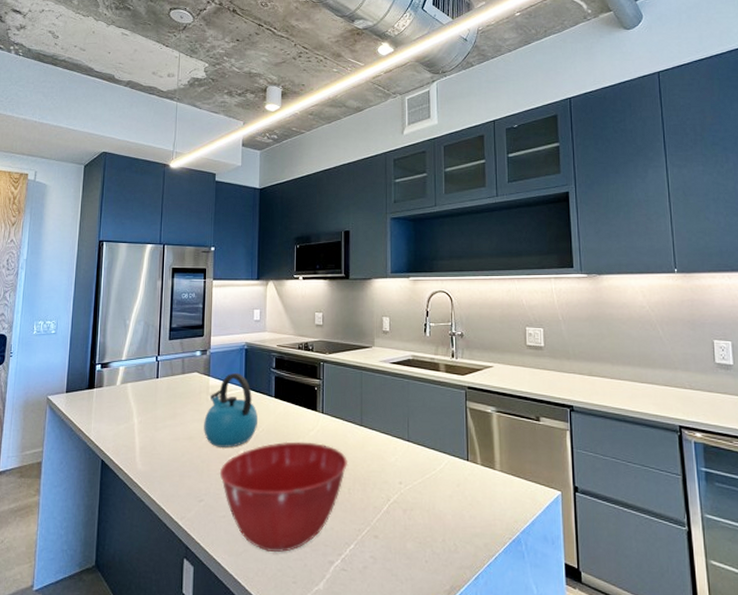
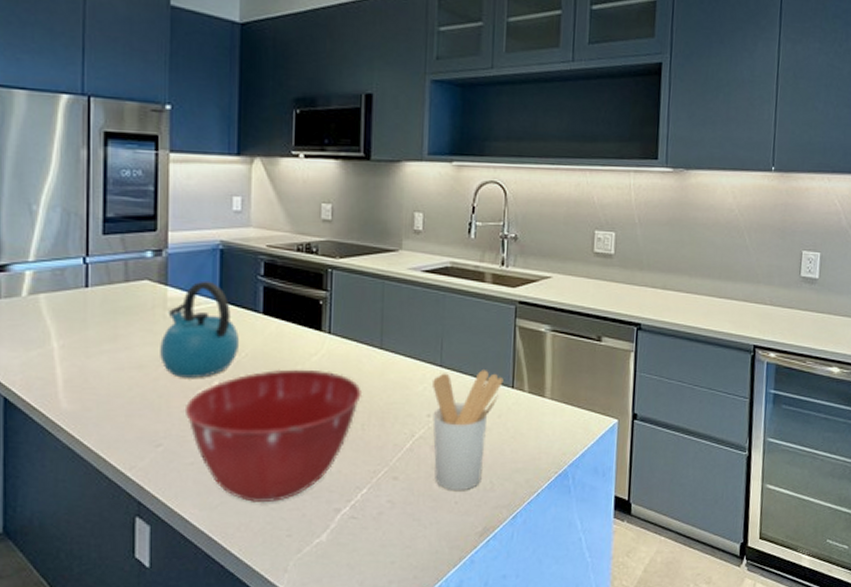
utensil holder: none [403,445,460,551] -> present [433,370,504,491]

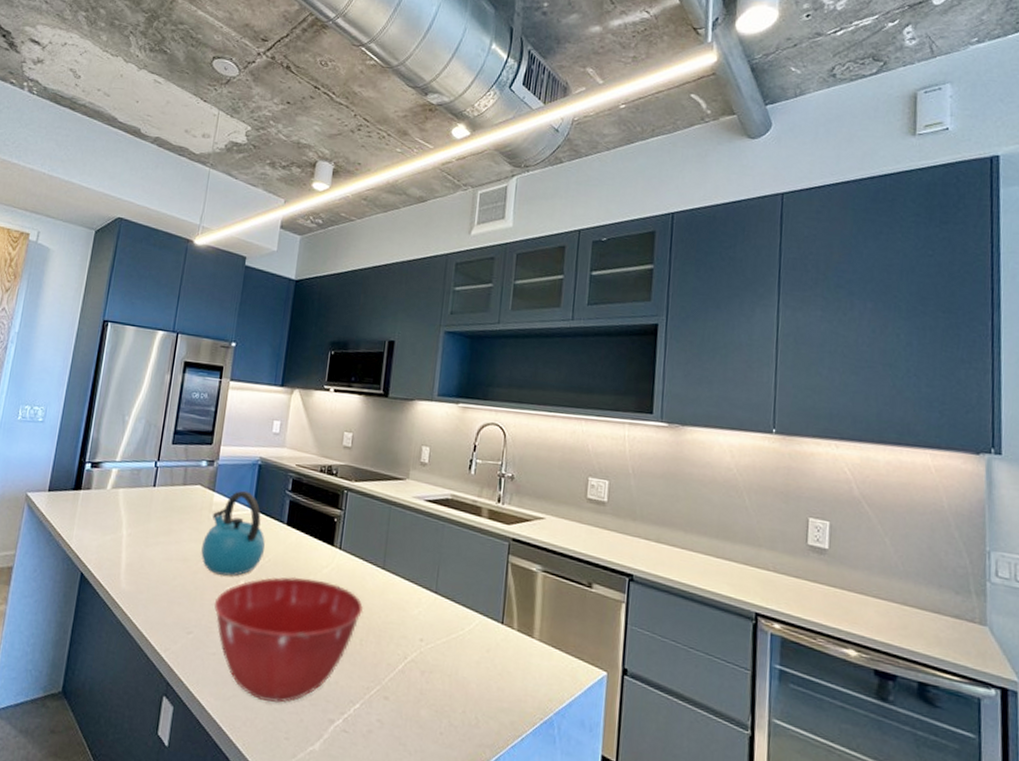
utensil holder: present [433,370,504,491] -> none [422,599,494,722]

